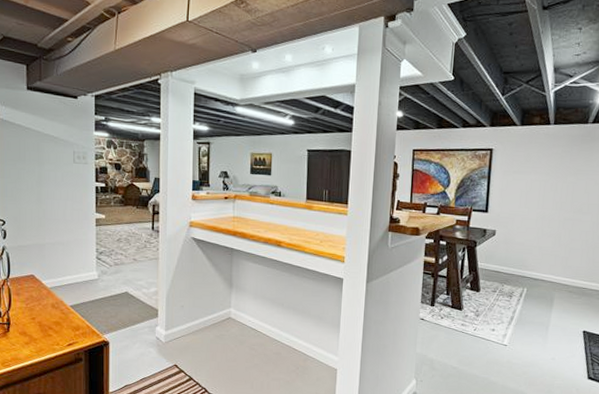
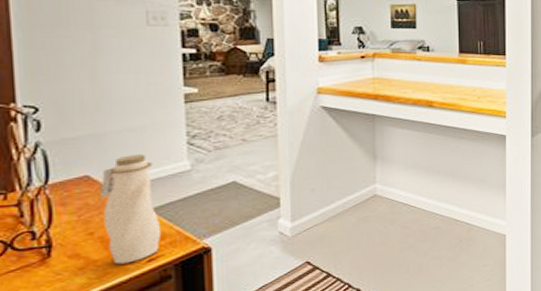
water bottle: none [40,262,77,345] -> present [100,154,162,265]

